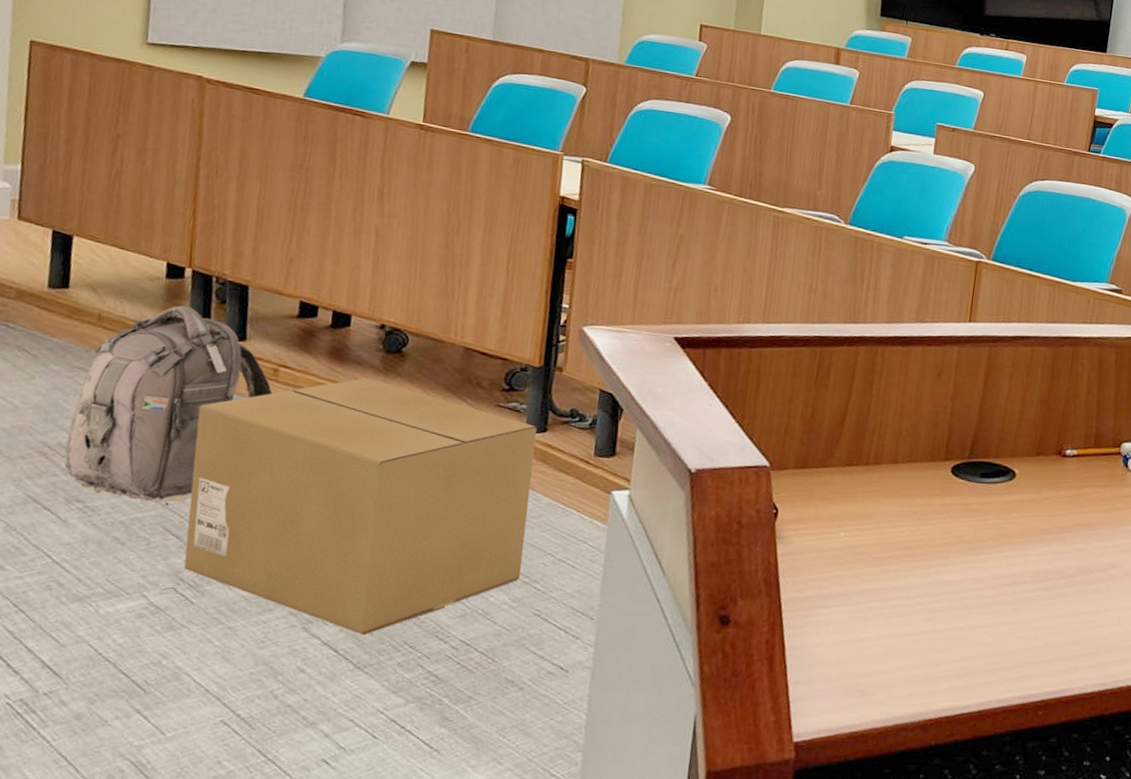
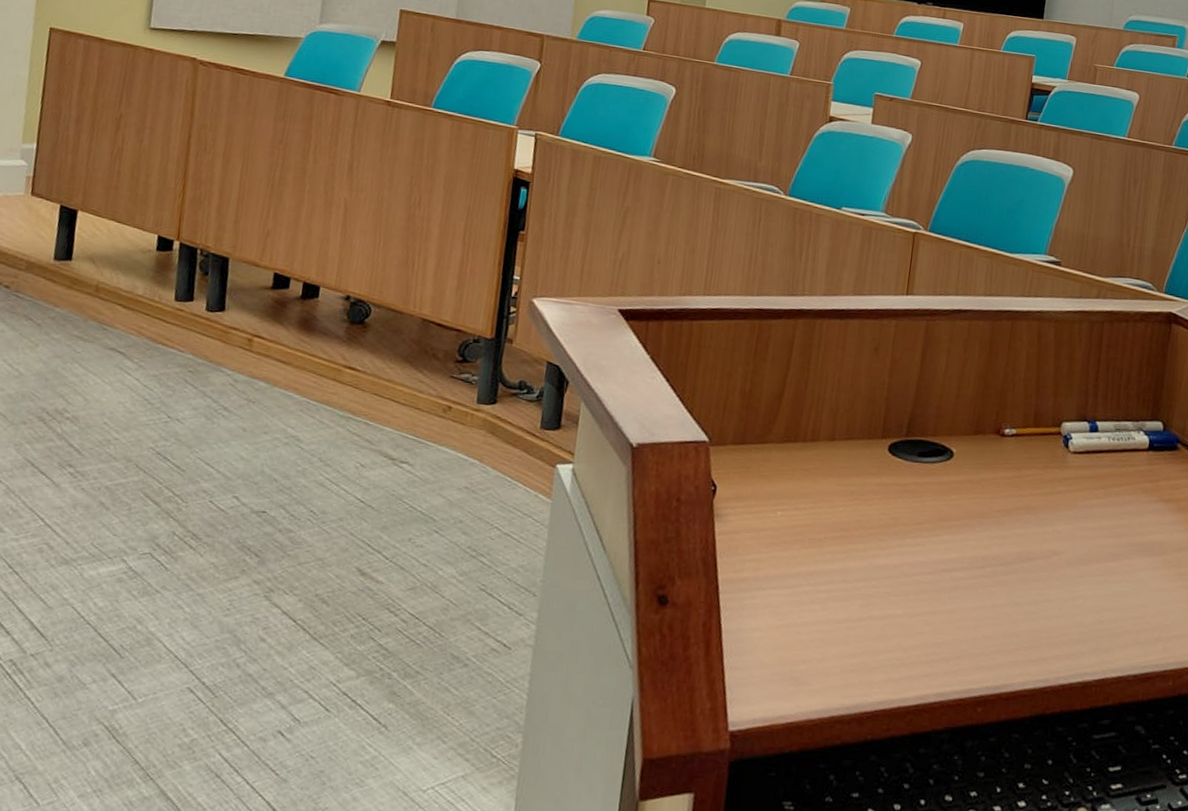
backpack: present [60,306,273,505] -> none [56,277,246,471]
box: present [183,377,537,636] -> none [160,348,487,606]

